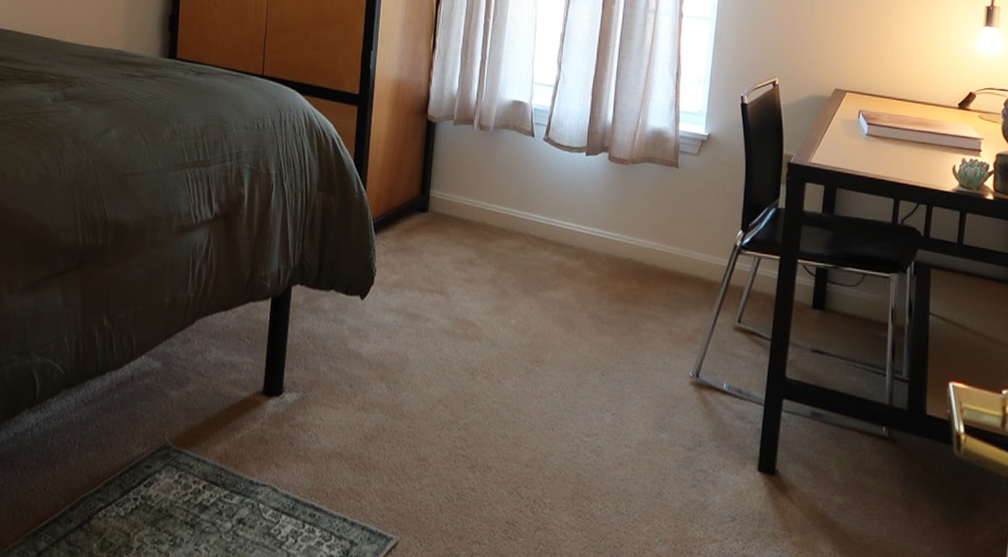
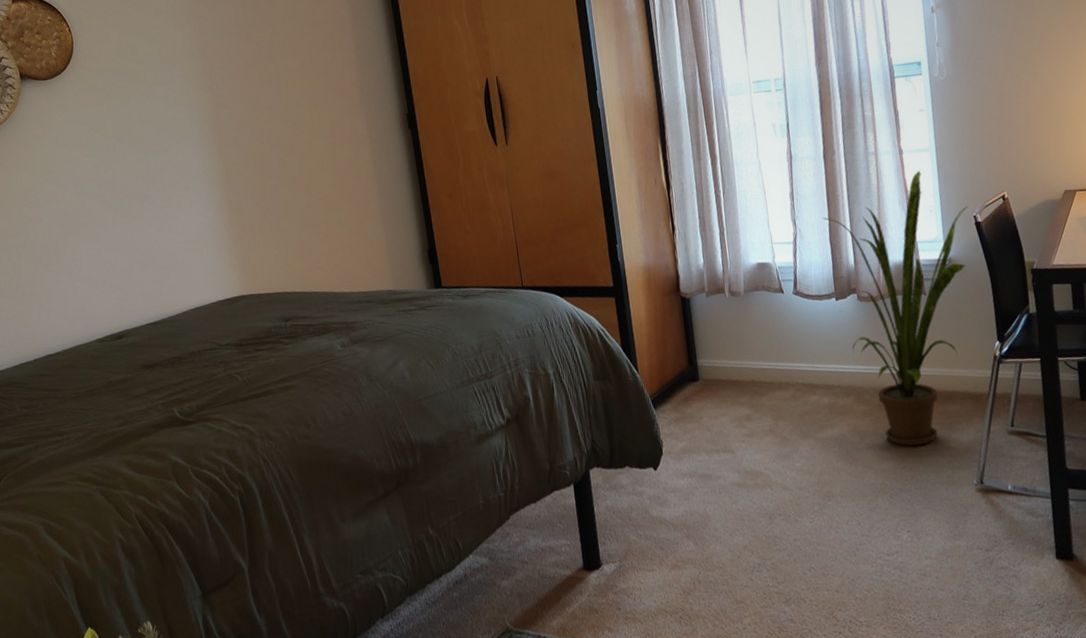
house plant: none [589,38,739,325] -> present [822,170,970,446]

